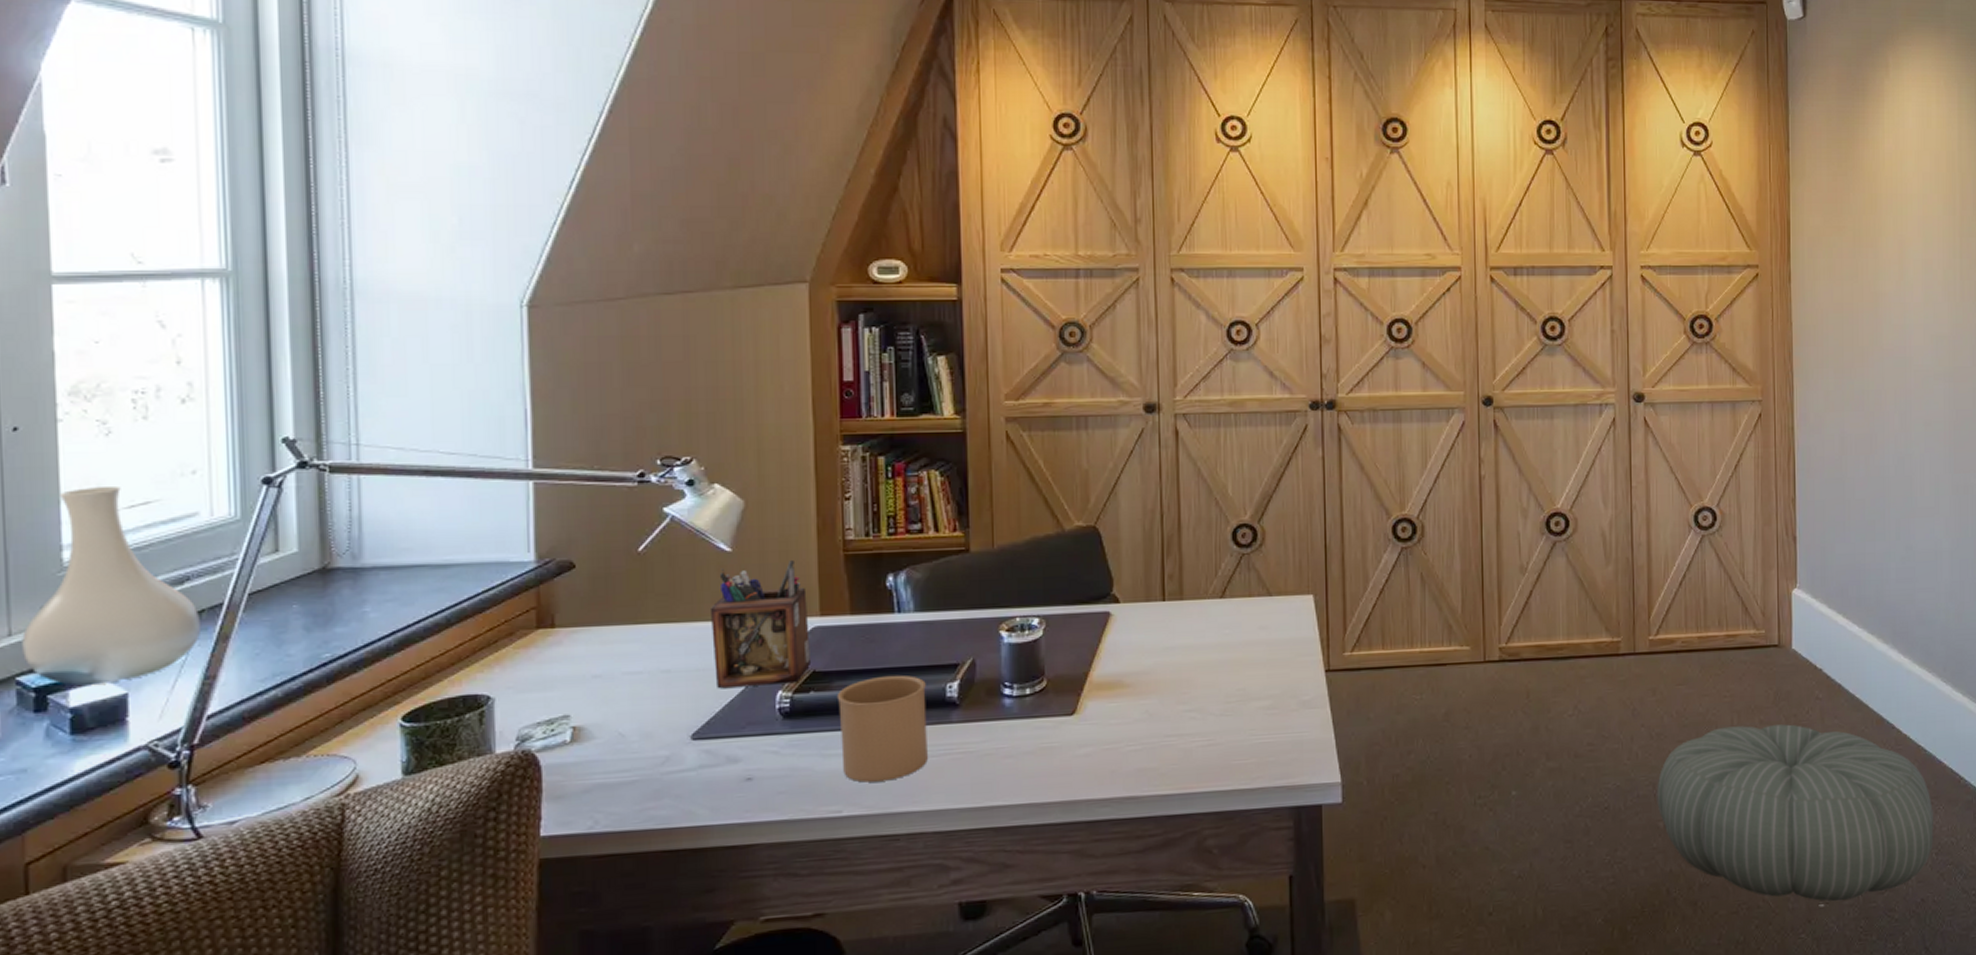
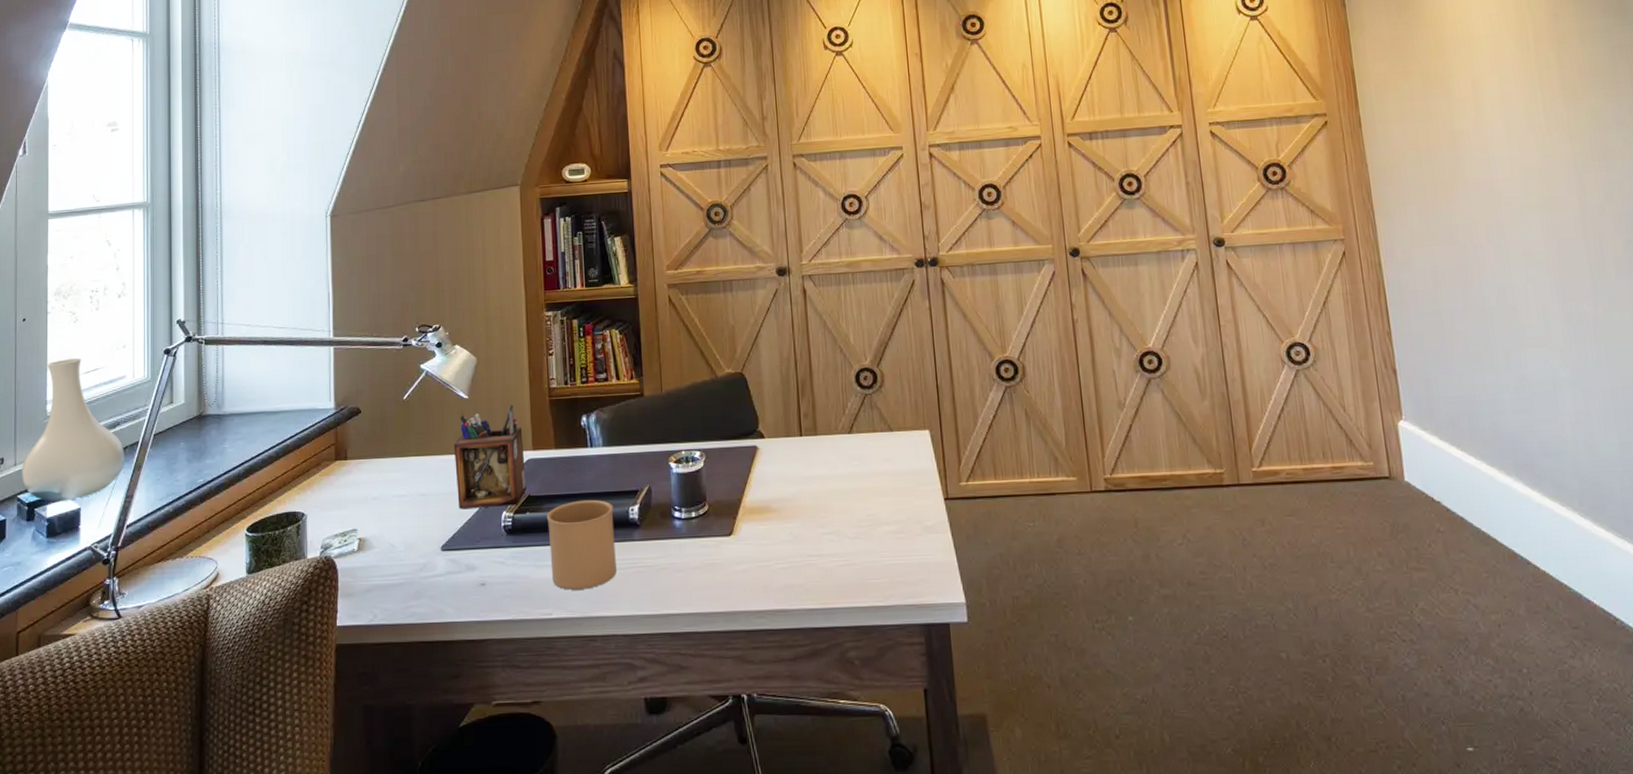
pouf: present [1657,724,1933,902] -> none [1275,557,1593,746]

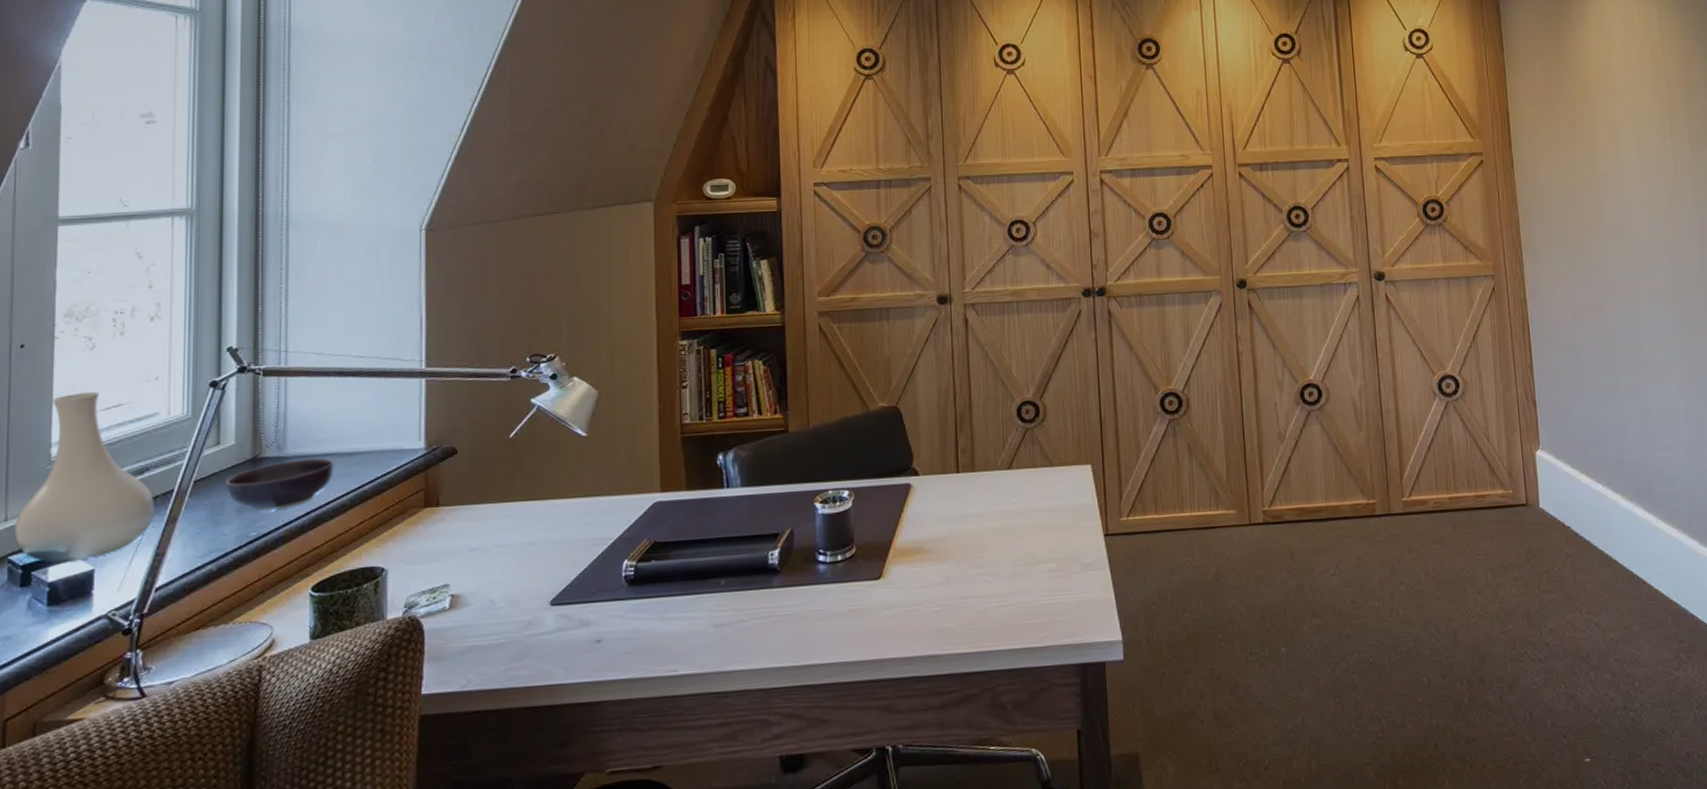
bowl: none [178,415,262,462] -> present [226,458,334,512]
desk organizer: present [453,405,526,510] -> none [568,443,652,559]
mug: present [546,499,617,590] -> none [674,544,752,644]

